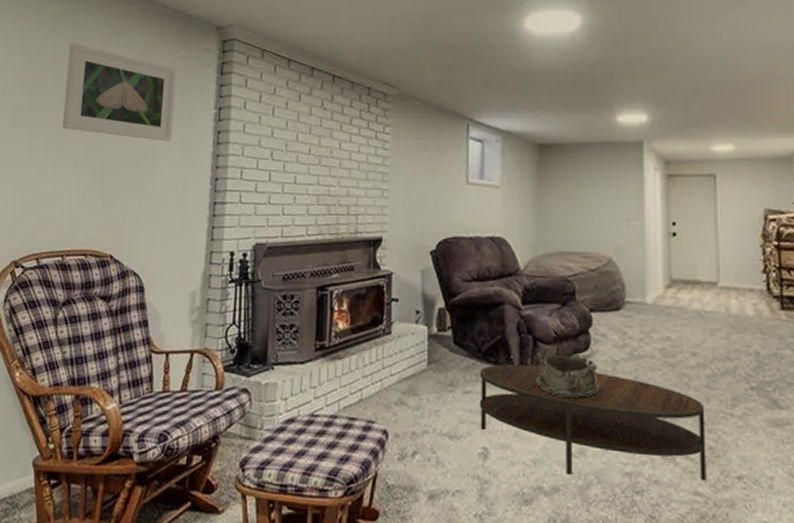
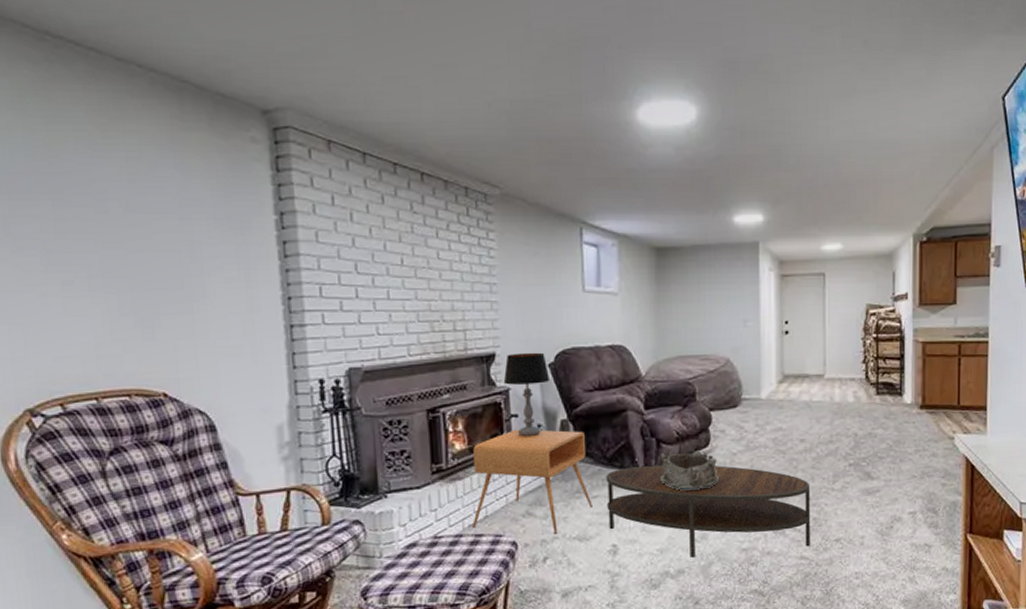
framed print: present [62,43,177,142] -> none [49,128,223,255]
side table: none [347,313,465,429] -> present [473,429,593,535]
table lamp: none [387,239,431,323] -> present [503,352,551,437]

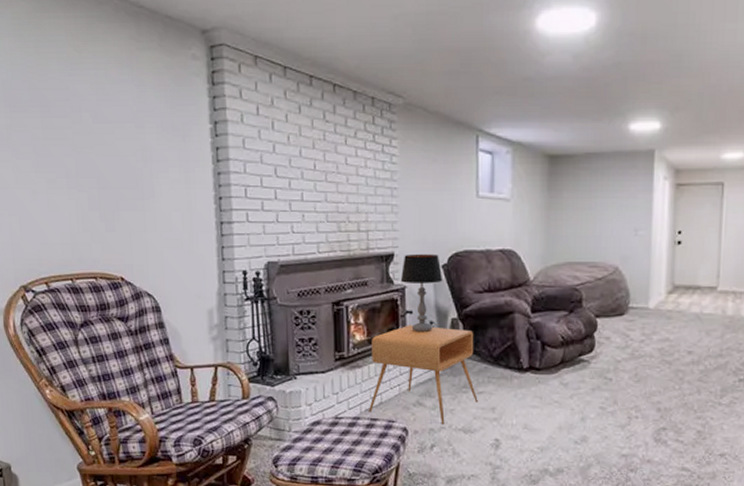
coffee table: present [606,464,811,557] -> none [491,366,696,459]
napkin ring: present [660,450,718,492] -> none [544,355,601,395]

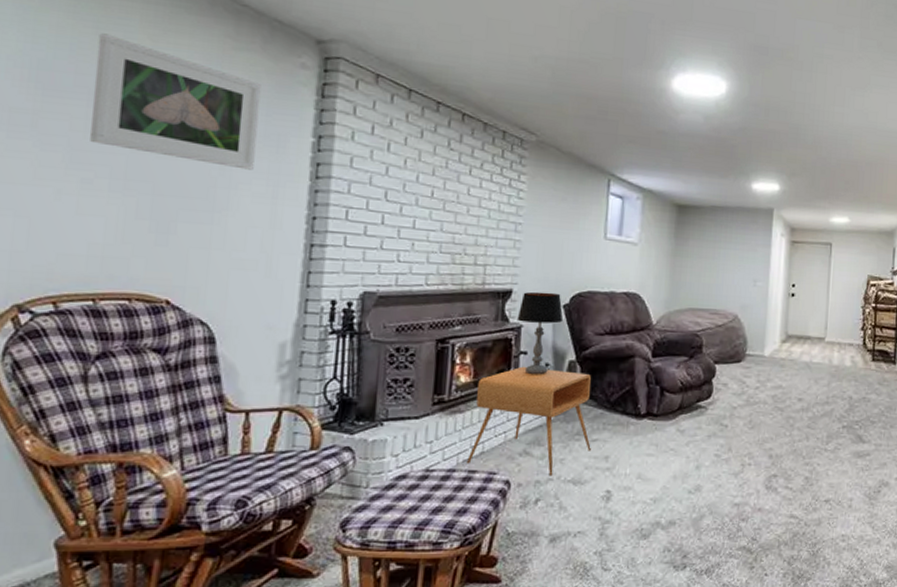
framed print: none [39,51,168,159] -> present [90,33,261,170]

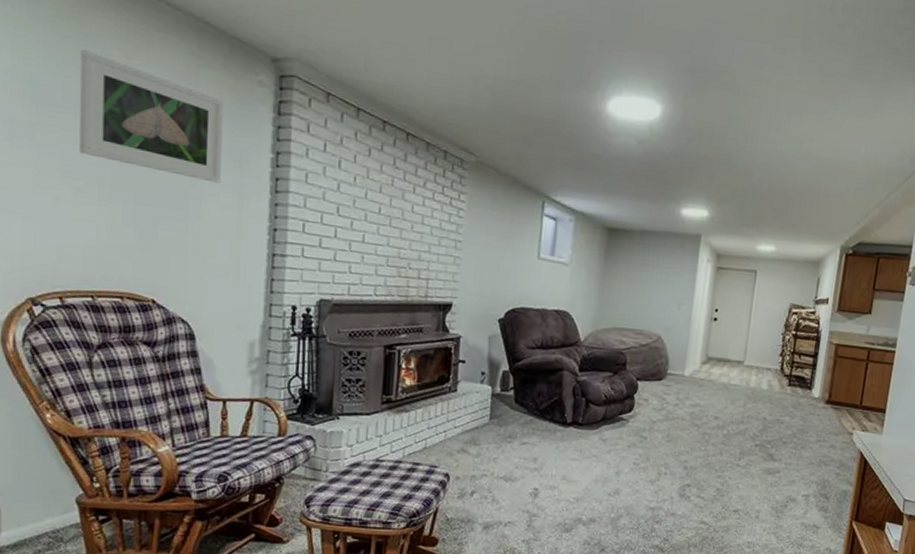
side table: present [467,366,591,476] -> none [412,373,523,473]
table lamp: present [516,291,564,375] -> none [456,306,499,383]

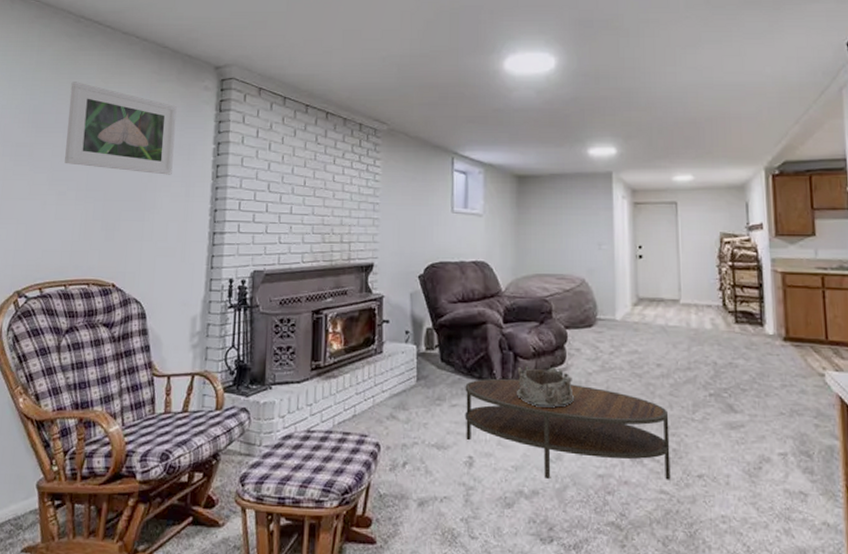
coffee table: none [533,421,718,514] -> present [465,378,671,480]
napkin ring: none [585,412,638,450] -> present [517,366,574,409]

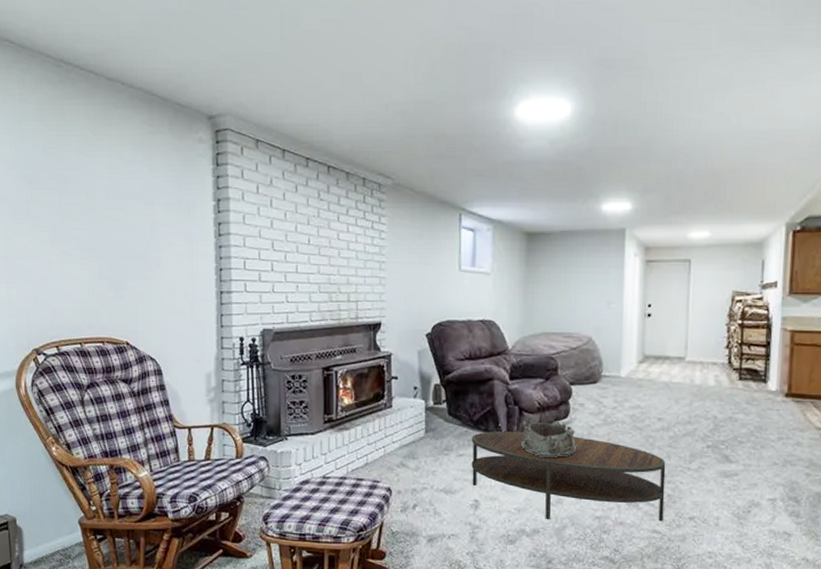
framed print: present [65,82,177,175] -> none [59,134,174,233]

